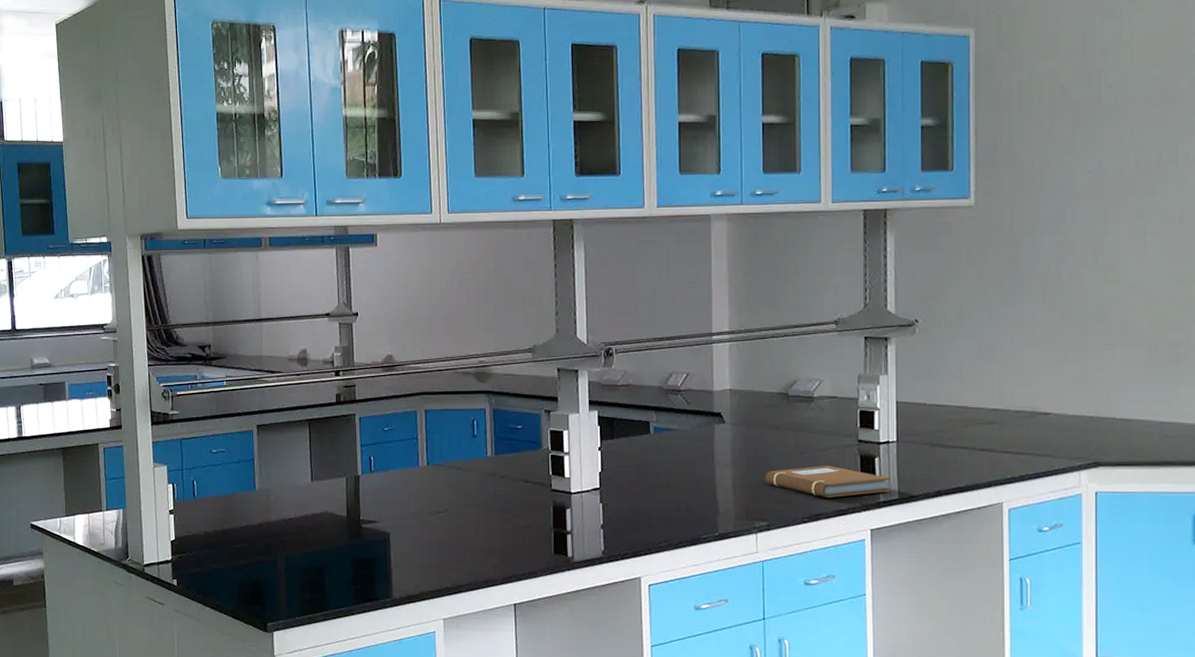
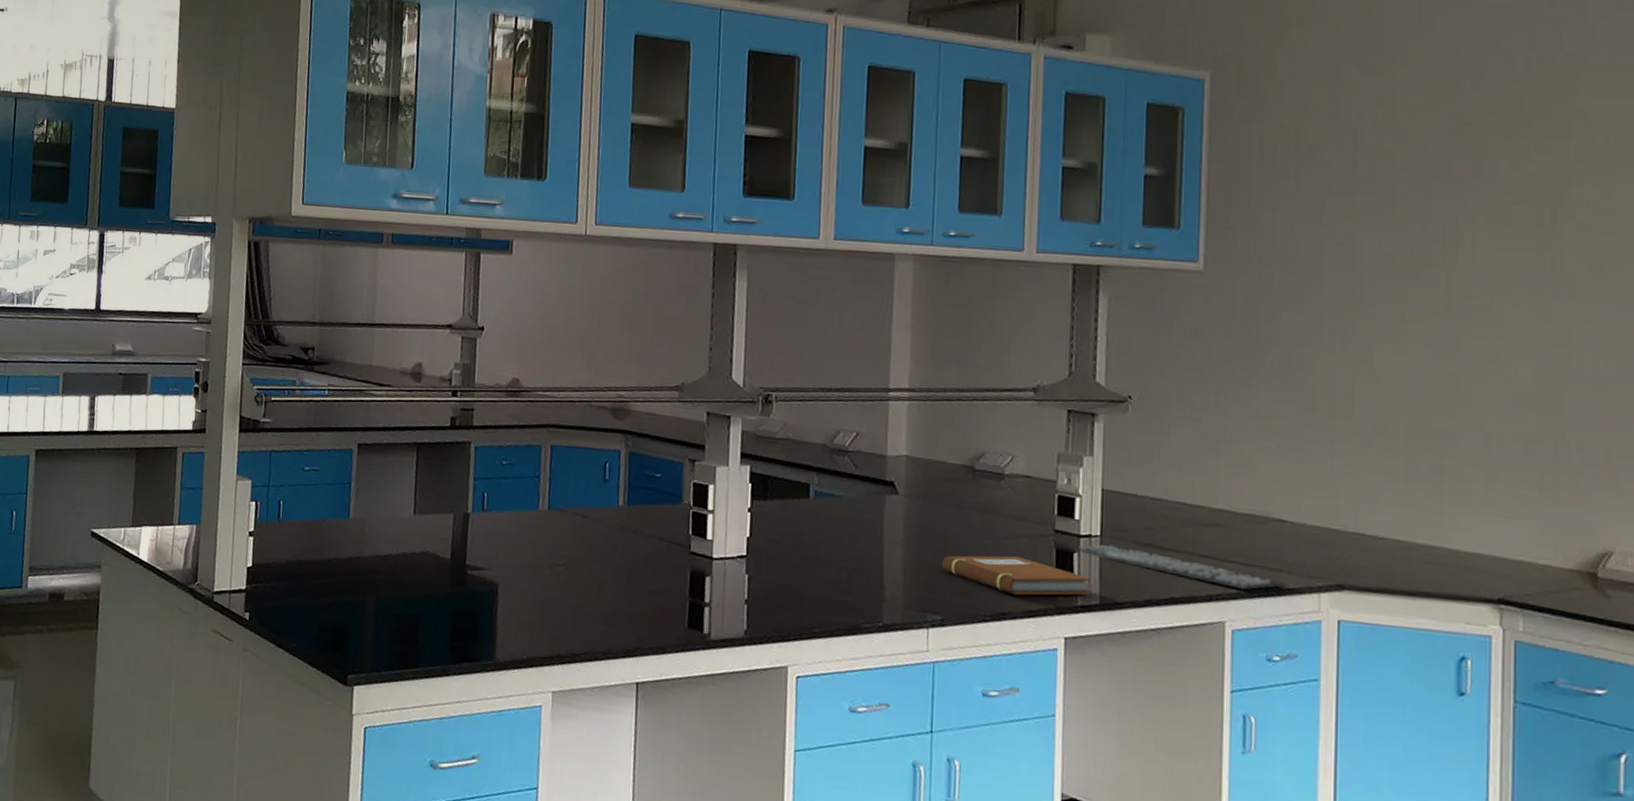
keyboard: none [875,448,1052,475] -> present [1074,544,1286,590]

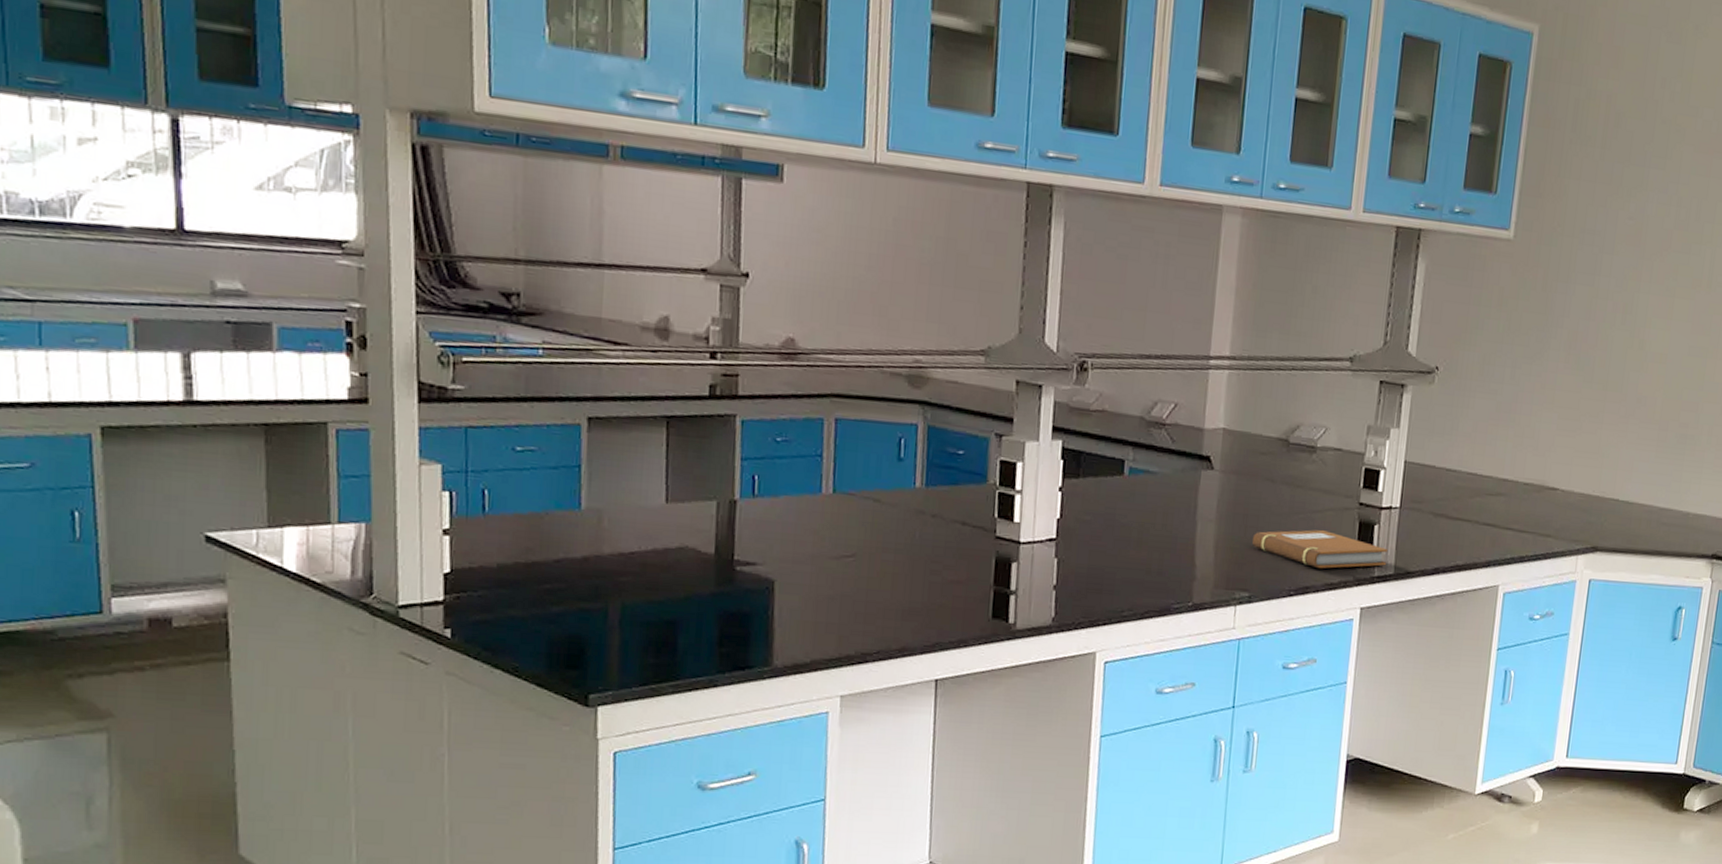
keyboard: present [1074,544,1286,590] -> none [1375,516,1552,555]

